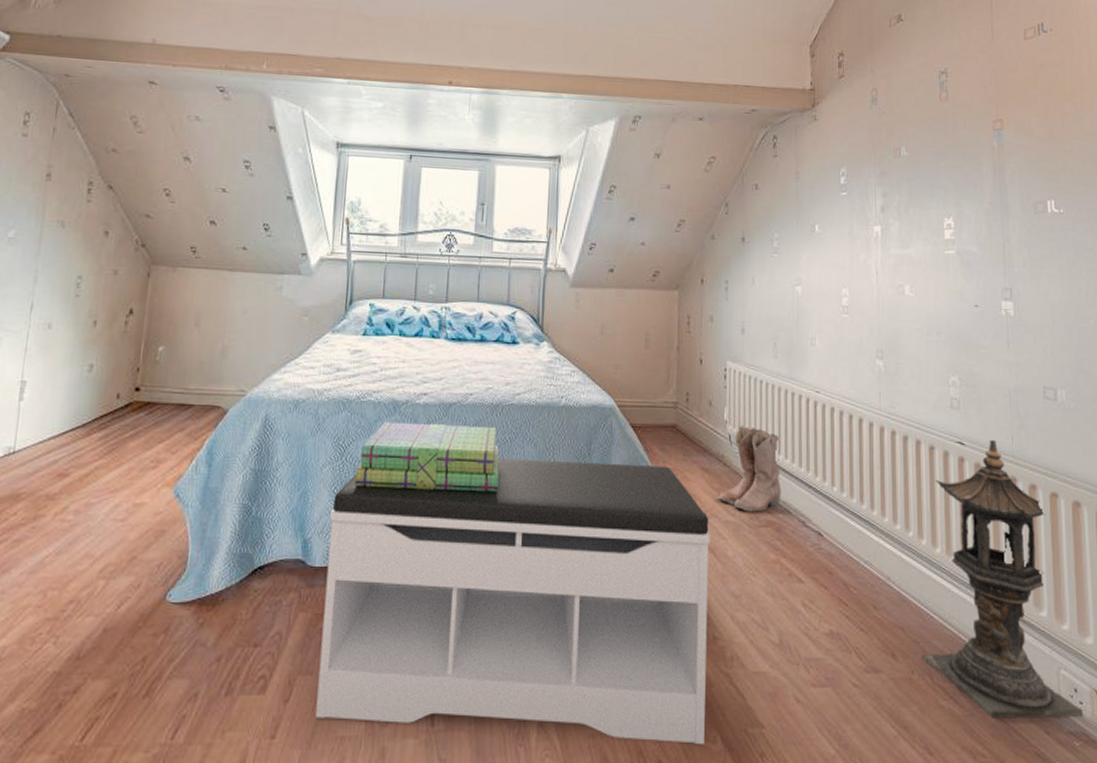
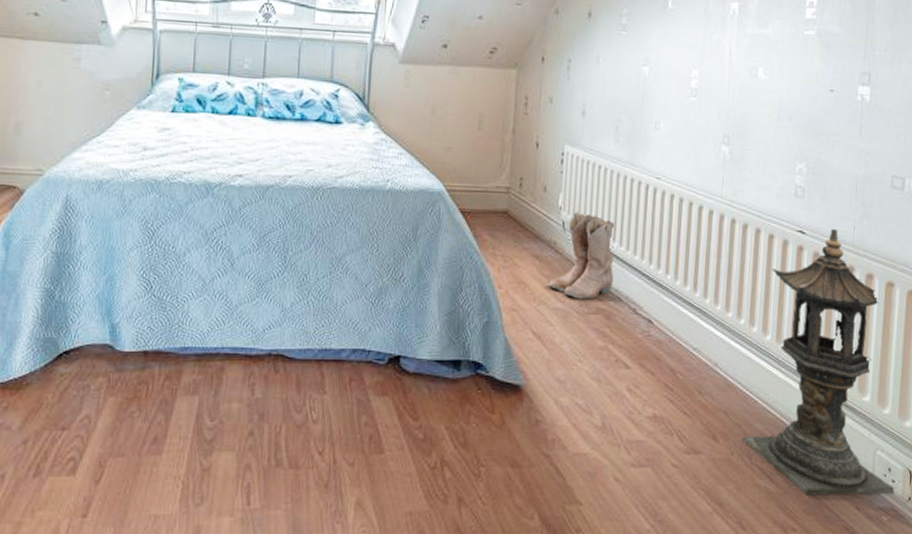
bench: present [315,458,710,745] -> none [128,243,538,522]
stack of books: present [354,421,499,492] -> none [164,204,319,278]

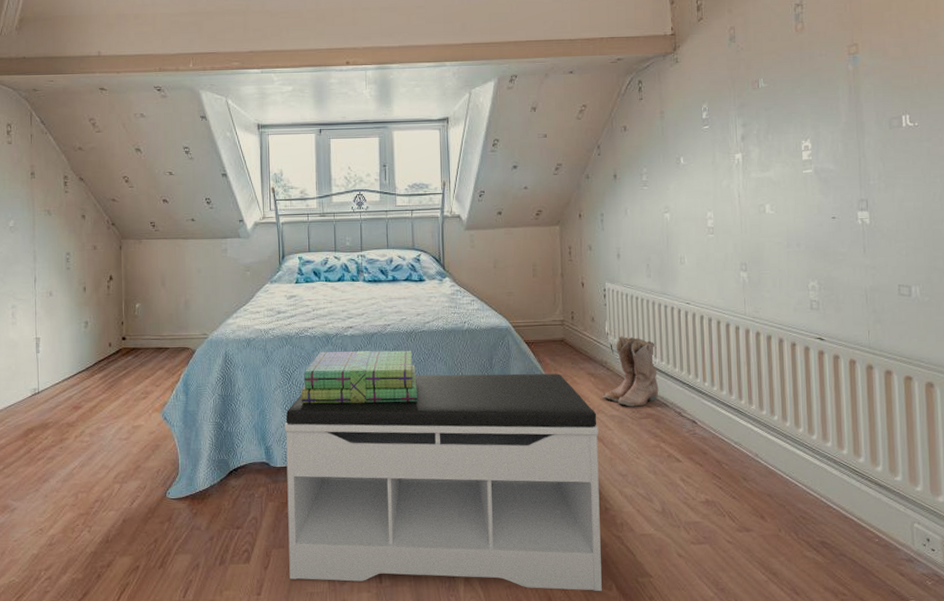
bench: none [128,243,538,522] -> present [284,373,602,592]
stack of books: none [164,204,319,278] -> present [301,350,417,404]
lantern: present [743,228,895,495] -> none [788,334,936,564]

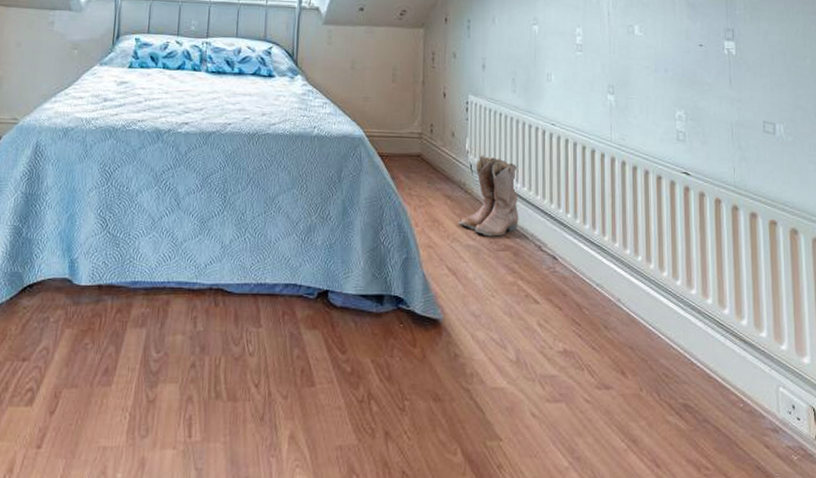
bench: present [284,373,602,592] -> none [79,184,452,457]
stack of books: present [301,350,417,404] -> none [119,149,255,217]

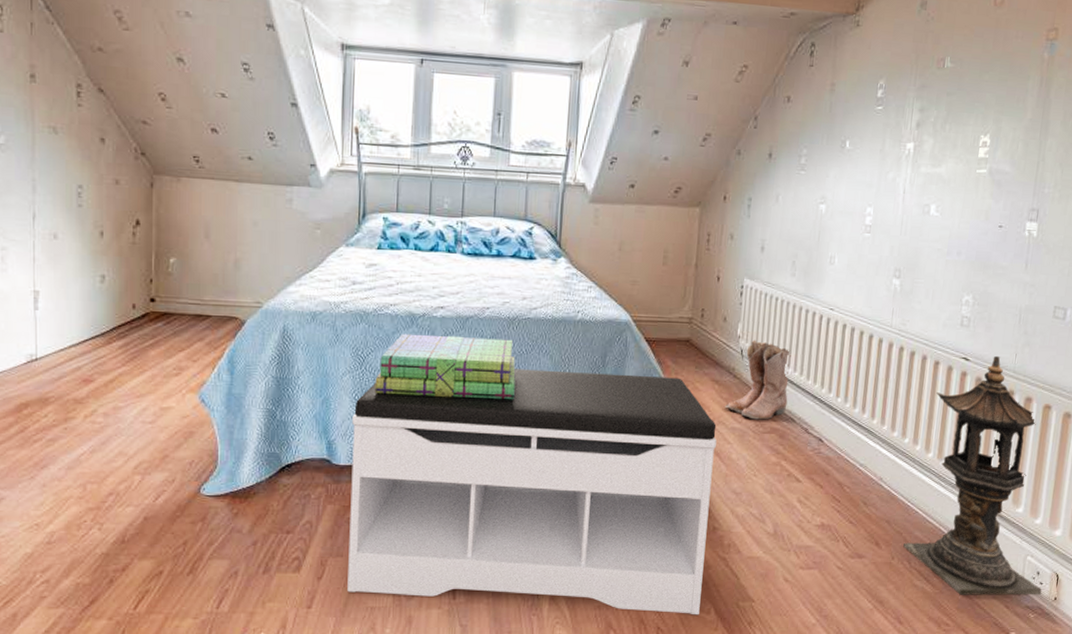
bench: none [79,184,452,457] -> present [347,369,717,615]
stack of books: none [119,149,255,217] -> present [374,333,516,400]
lantern: none [650,170,801,433] -> present [903,355,1042,595]

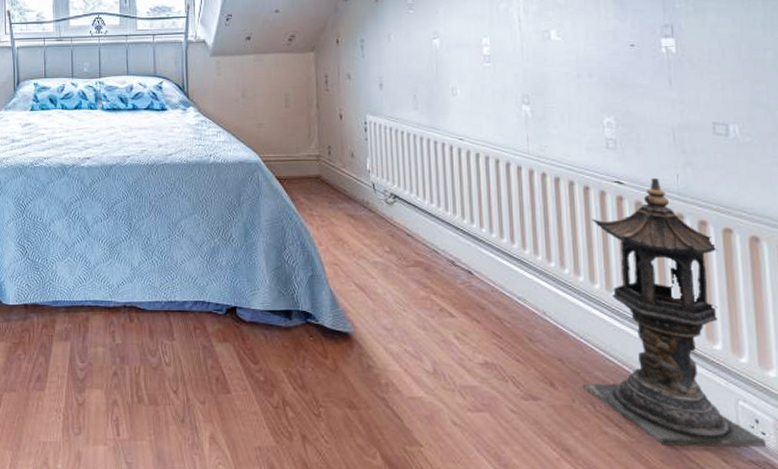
bench: present [347,369,717,615] -> none [18,211,365,460]
stack of books: present [374,333,516,400] -> none [35,183,159,241]
boots: present [725,340,791,420] -> none [363,173,429,253]

